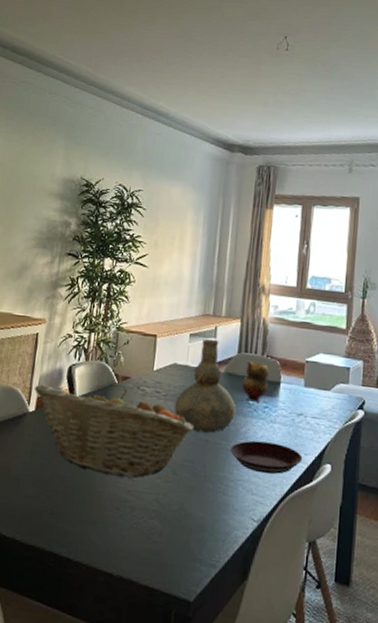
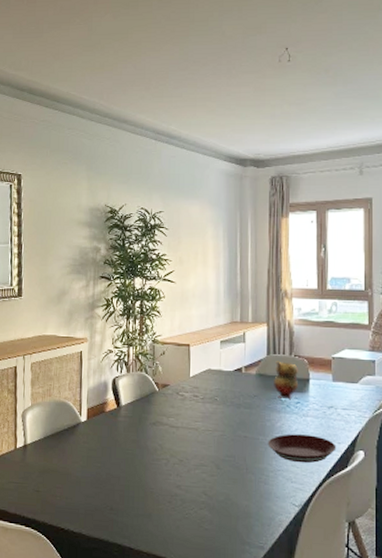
fruit basket: present [34,384,194,478] -> none [83,396,232,475]
vase: present [174,338,236,433] -> none [212,344,270,430]

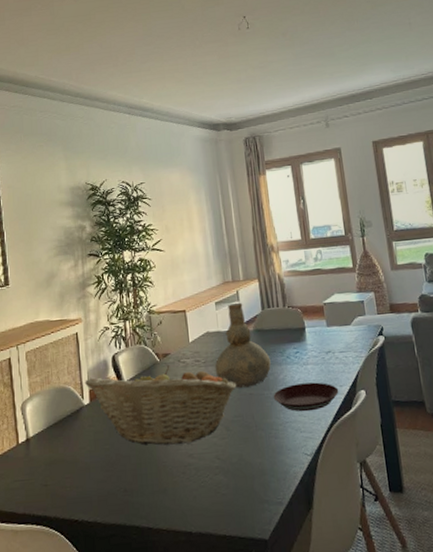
fruit basket: none [83,396,232,475] -> present [84,365,237,446]
vase: none [212,344,270,430] -> present [214,302,271,388]
teapot: present [274,361,298,399] -> none [271,314,295,351]

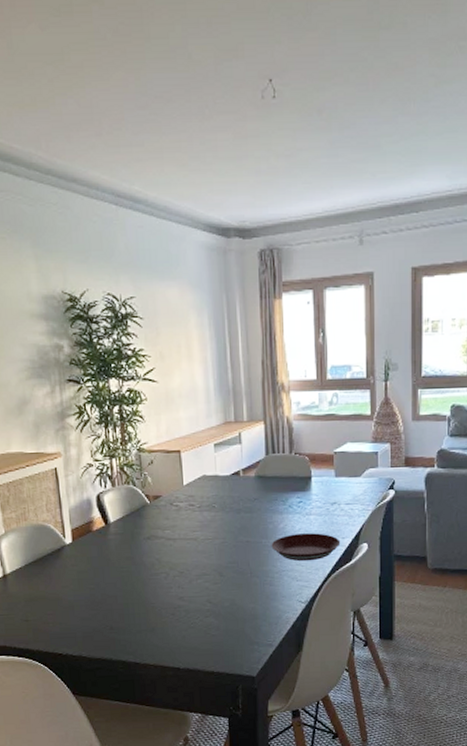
fruit basket: present [84,365,237,446] -> none [65,508,233,587]
vase: present [214,302,271,388] -> none [210,445,271,535]

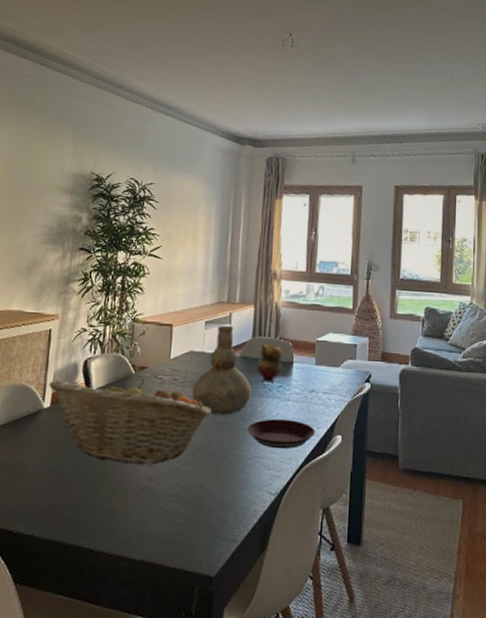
fruit basket: none [65,508,233,587] -> present [48,379,212,465]
vase: none [210,445,271,535] -> present [191,325,252,415]
teapot: none [274,460,300,499] -> present [257,343,282,383]

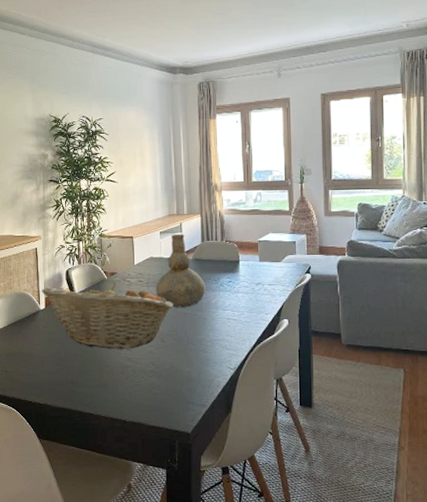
plate: present [247,419,316,449] -> none [205,309,264,333]
teapot: present [257,343,282,383] -> none [208,247,229,279]

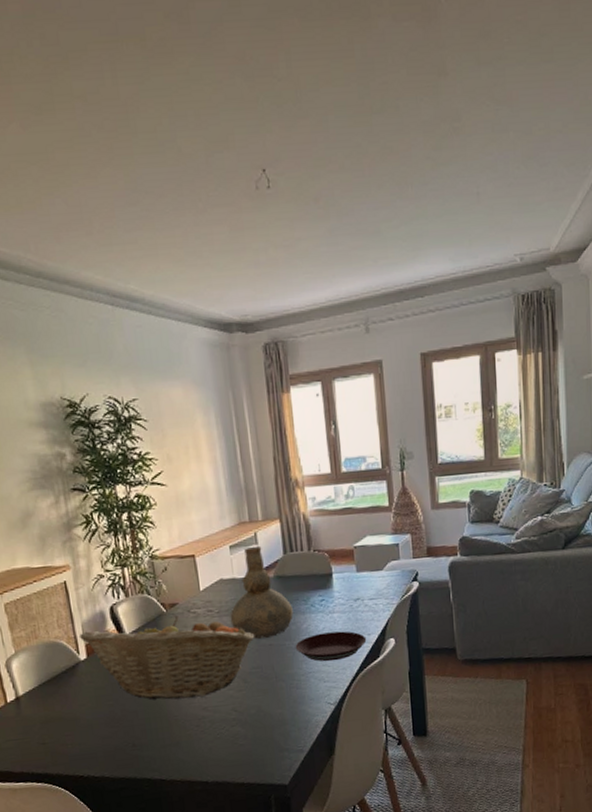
plate: none [205,309,264,333] -> present [295,631,367,662]

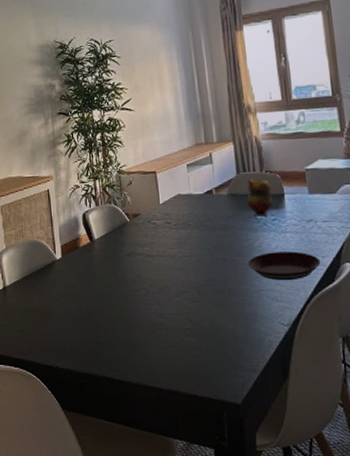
fruit basket: present [78,616,255,700] -> none [56,225,209,303]
vase: present [229,545,293,639] -> none [186,165,246,252]
teapot: none [294,558,321,599] -> present [246,178,273,217]

